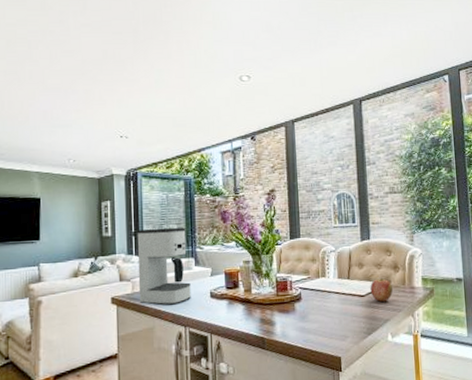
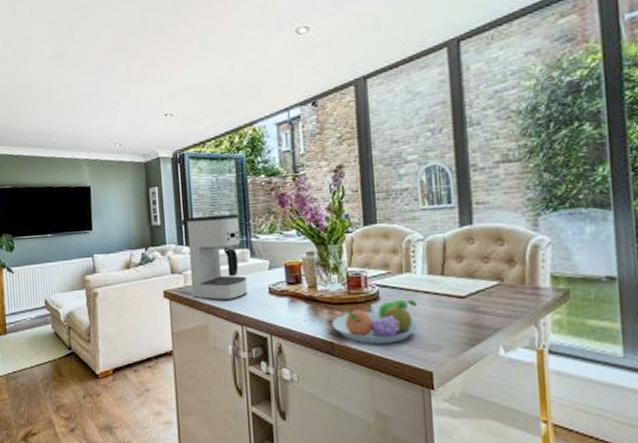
fruit bowl: none [263,299,331,337] -> present [332,299,418,344]
apple: present [370,277,393,302] -> none [473,274,506,305]

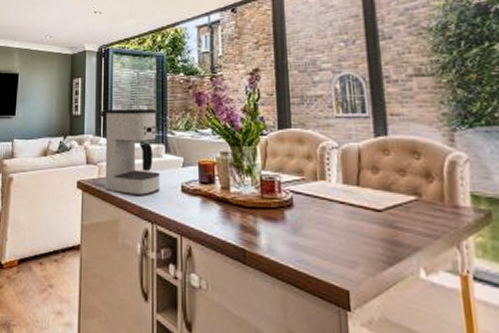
fruit bowl: present [332,299,418,344] -> none [244,207,333,255]

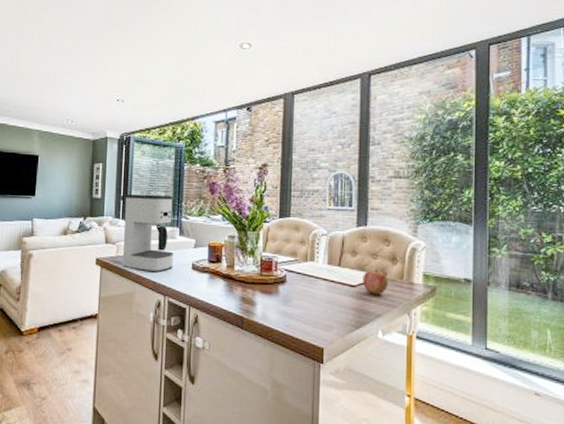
apple: none [390,188,425,222] -> present [362,268,388,295]

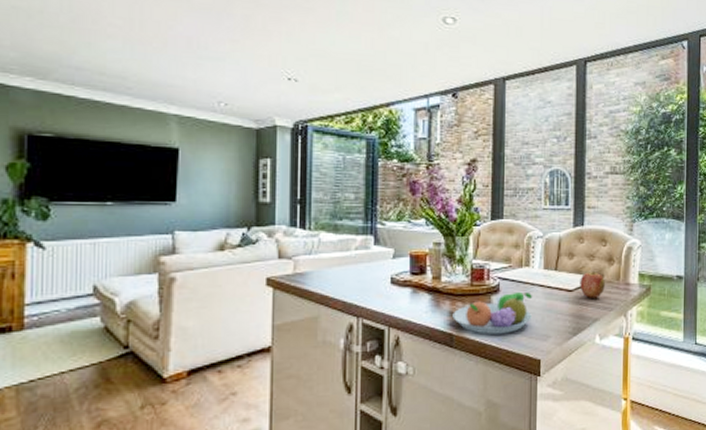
coffee maker: present [122,194,173,273] -> none [302,197,367,291]
fruit bowl: none [244,283,316,321] -> present [452,291,532,334]

